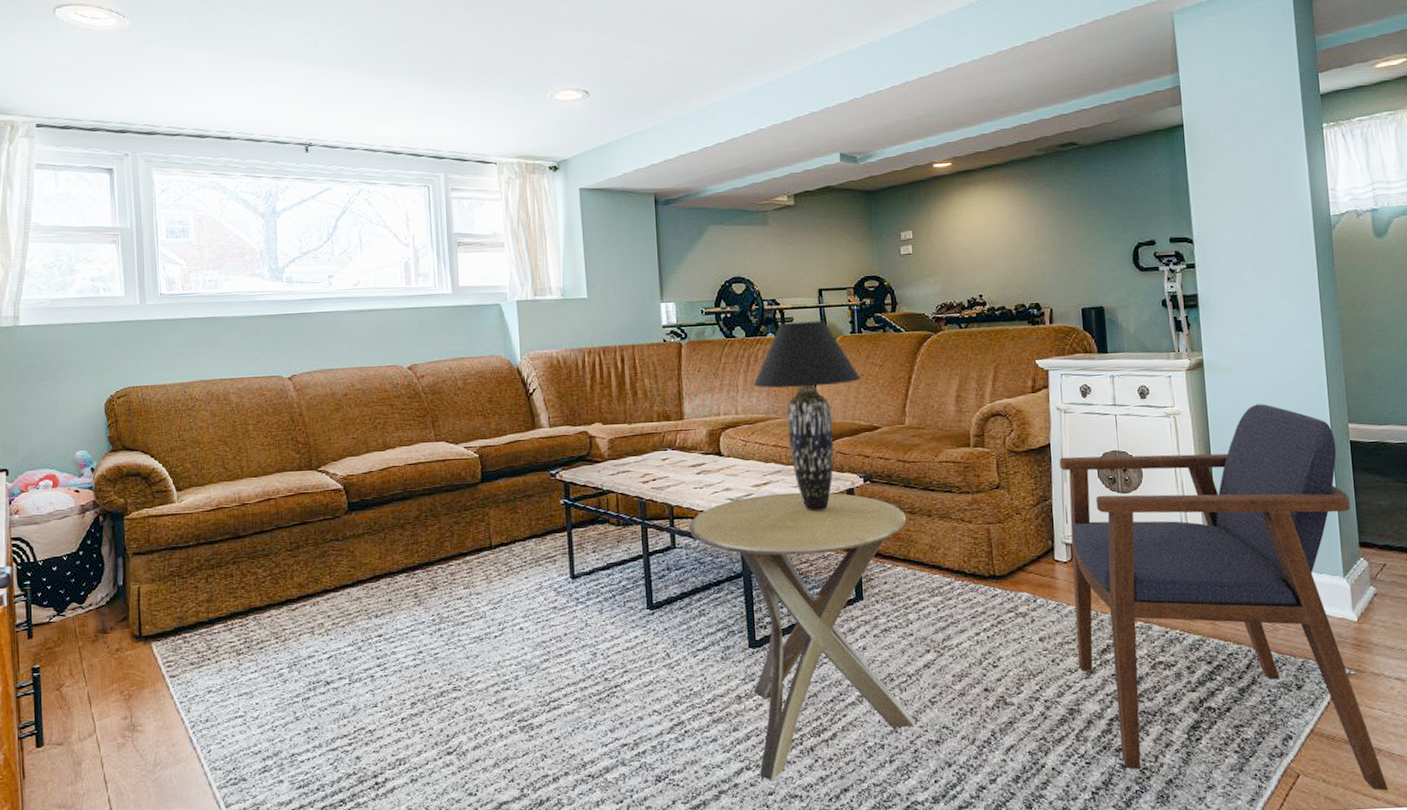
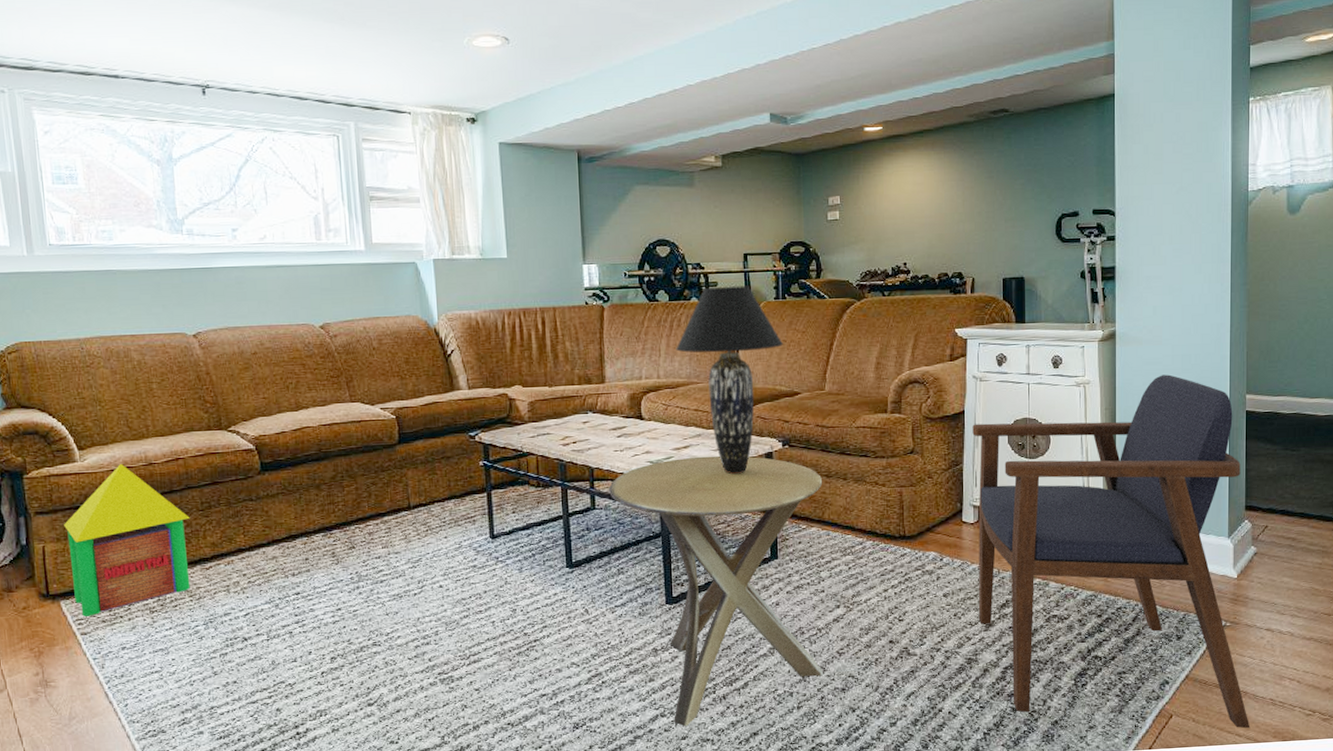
toy house: none [159,504,279,659] -> present [64,463,191,617]

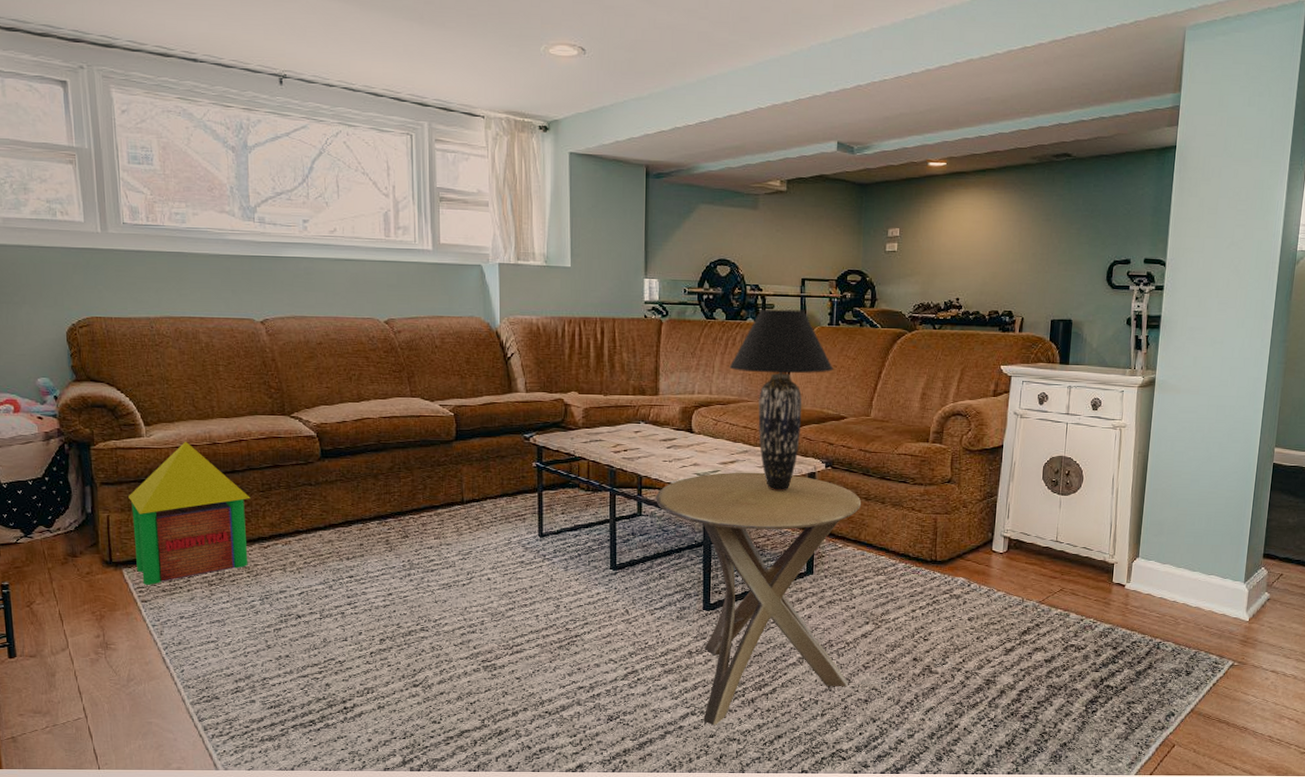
armchair: present [972,374,1250,729] -> none [999,423,1263,762]

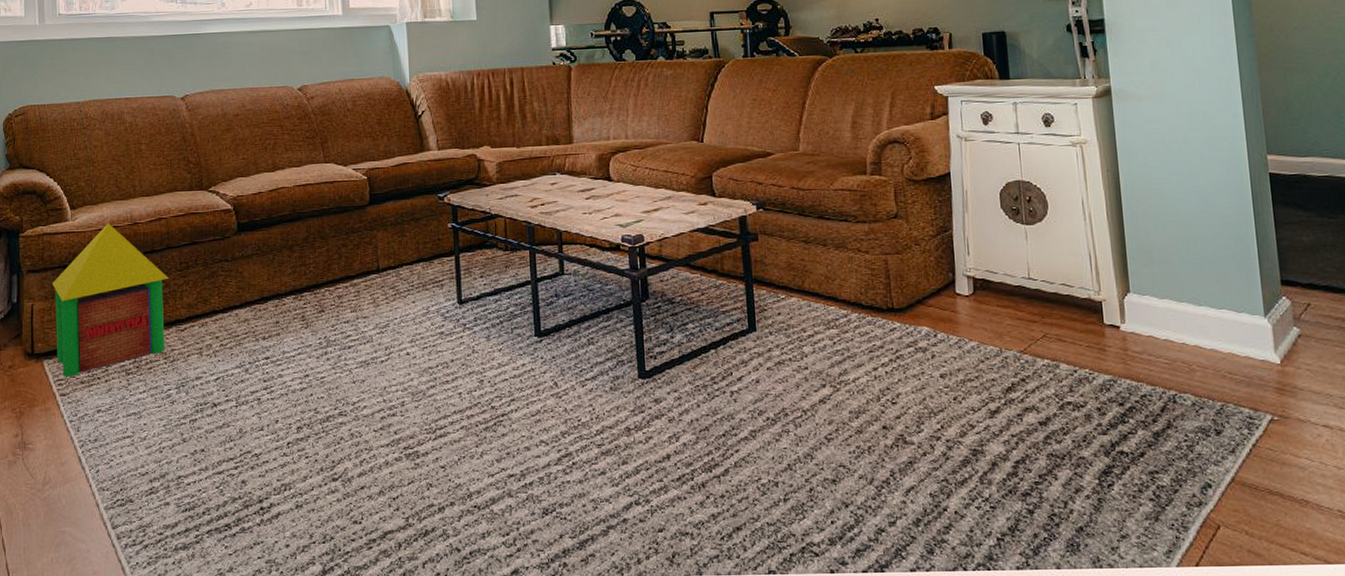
side table: present [656,472,862,726] -> none [578,219,811,518]
table lamp: present [729,309,833,490] -> none [643,44,753,238]

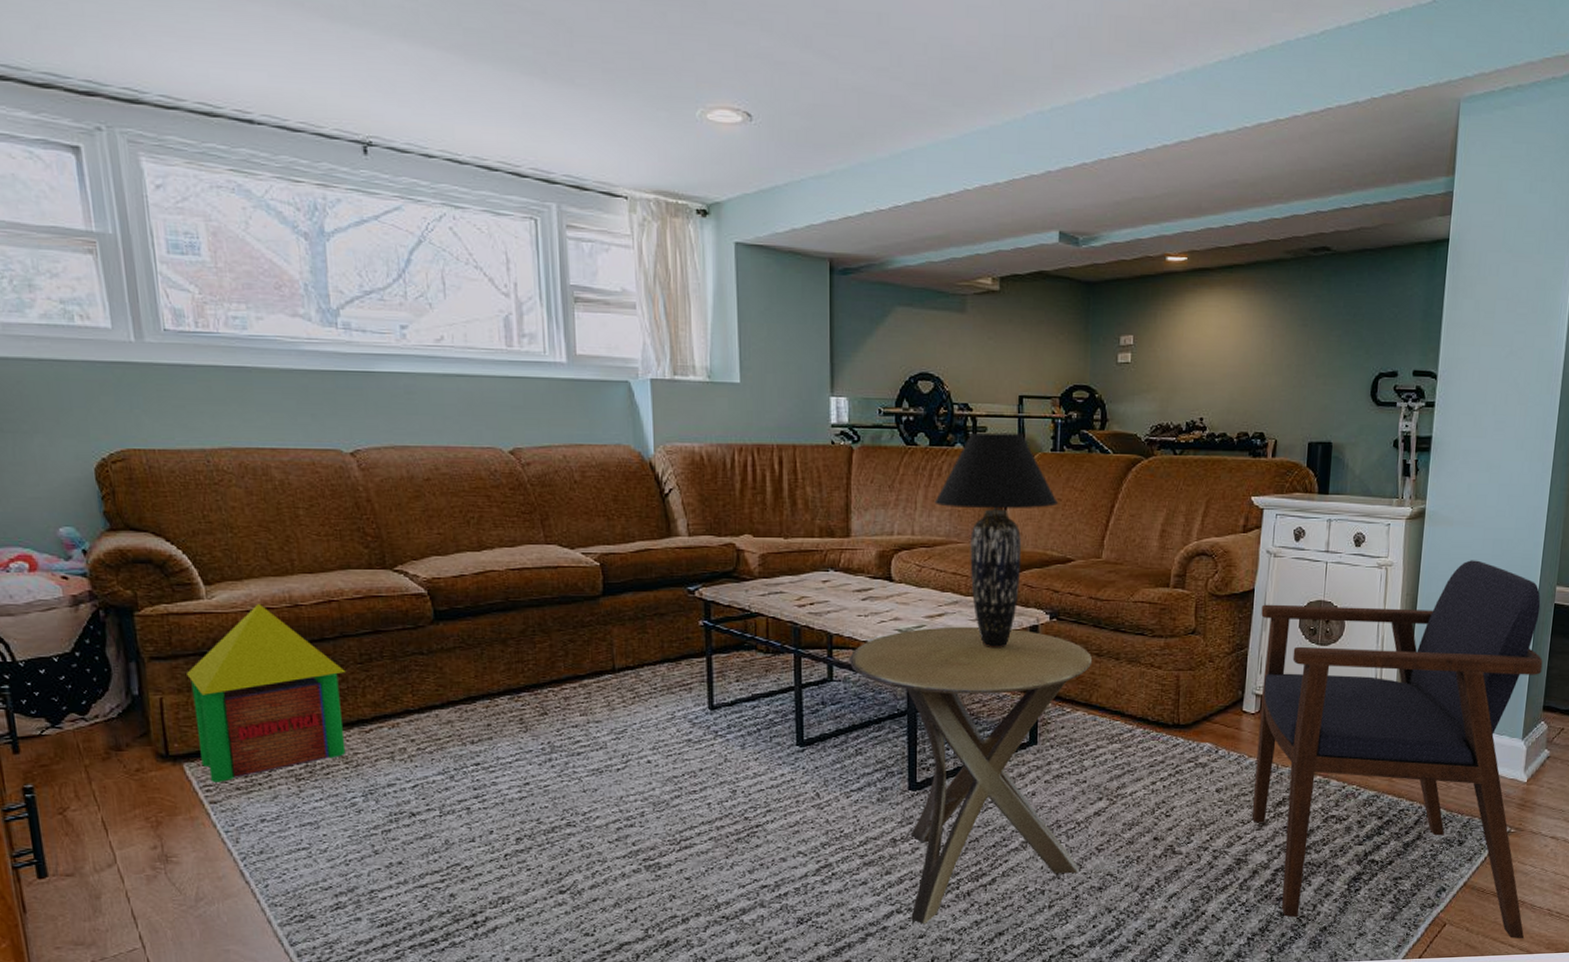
side table: none [578,219,811,518] -> present [850,626,1093,925]
table lamp: none [643,44,753,238] -> present [934,432,1058,647]
armchair: none [960,133,1318,546] -> present [1251,560,1543,939]

